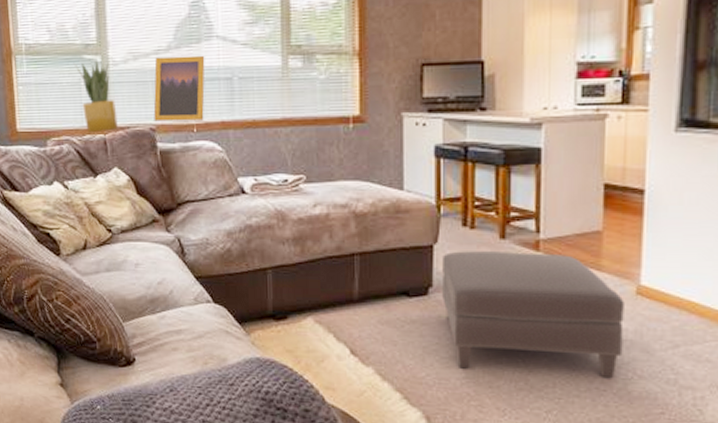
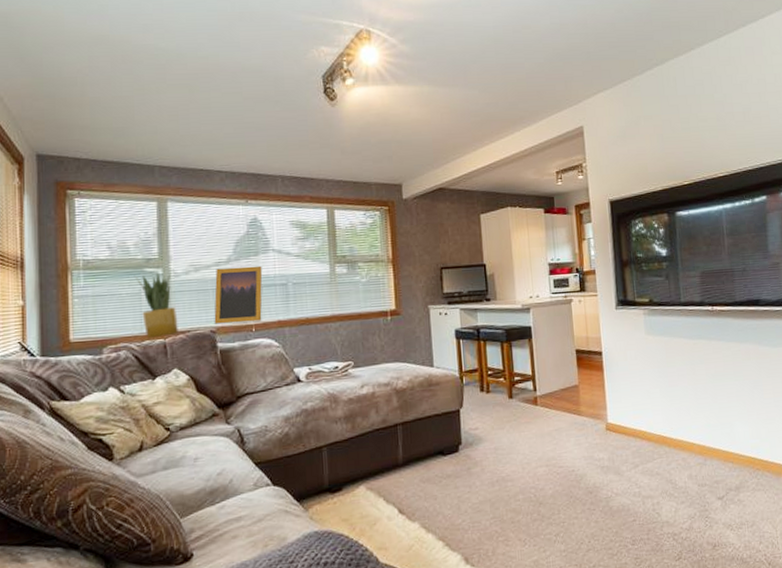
ottoman: present [442,250,624,379] -> none [467,406,603,511]

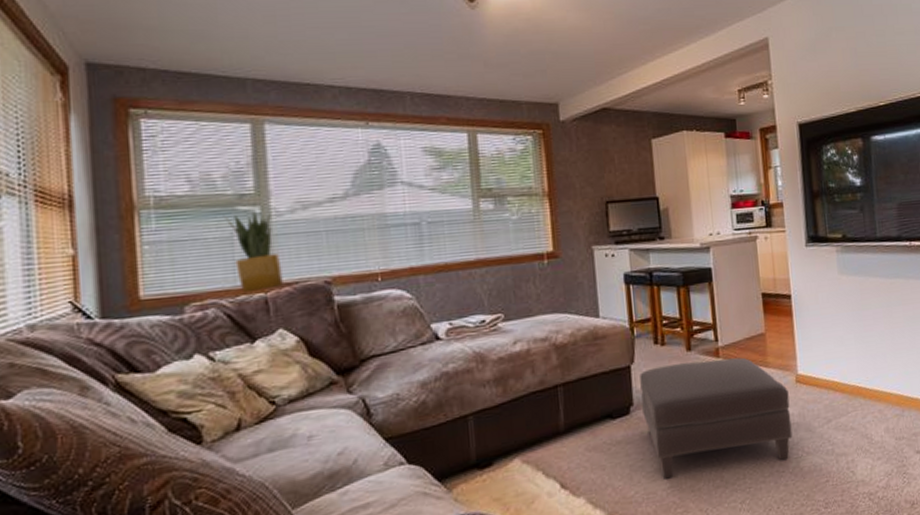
picture frame: present [214,265,263,324] -> none [328,201,390,274]
ottoman: none [467,406,603,511] -> present [640,357,793,479]

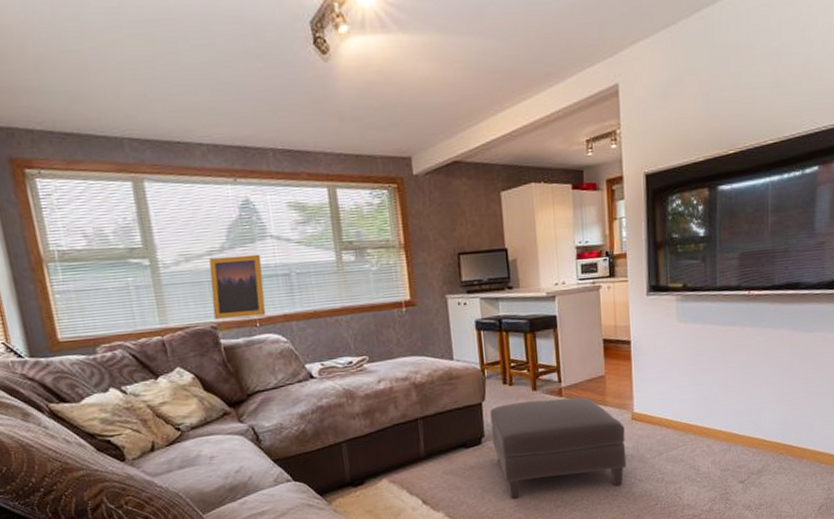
planter: present [222,209,283,293] -> none [118,262,176,337]
picture frame: none [328,201,390,274] -> present [209,254,266,320]

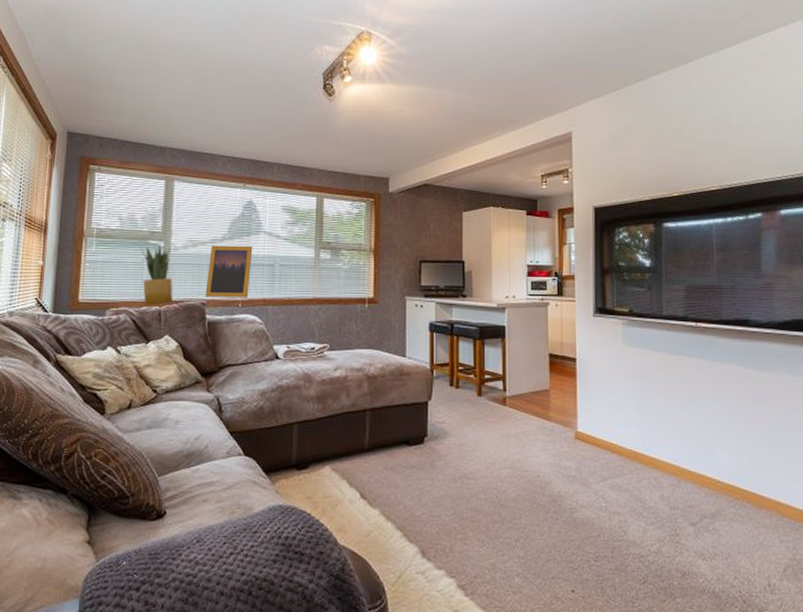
planter: none [118,262,176,337] -> present [139,243,173,305]
ottoman: present [490,397,627,499] -> none [435,405,568,509]

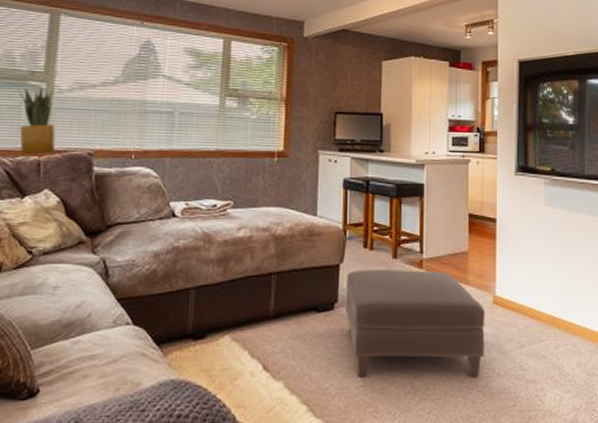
picture frame: present [205,245,253,298] -> none [93,89,150,148]
ottoman: none [435,405,568,509] -> present [346,268,485,378]

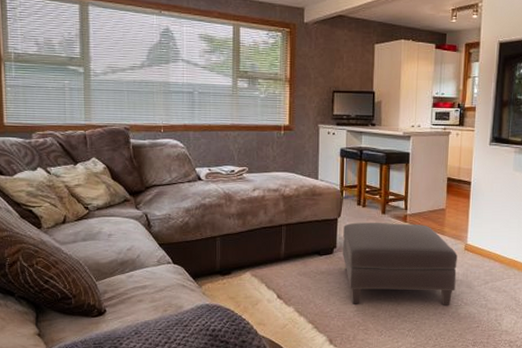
planter: present [16,85,56,155] -> none [58,69,97,129]

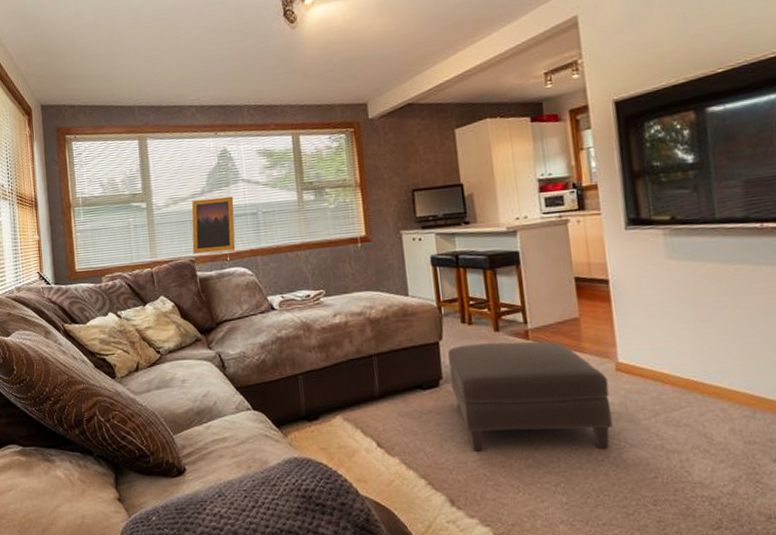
picture frame: none [128,72,172,123] -> present [192,196,236,254]

